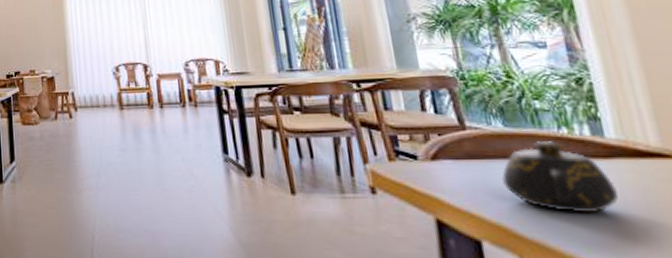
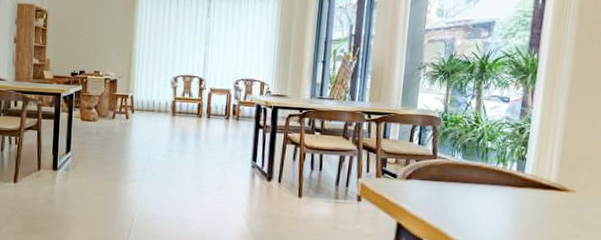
teapot: present [502,141,618,212] -> none [449,172,520,224]

